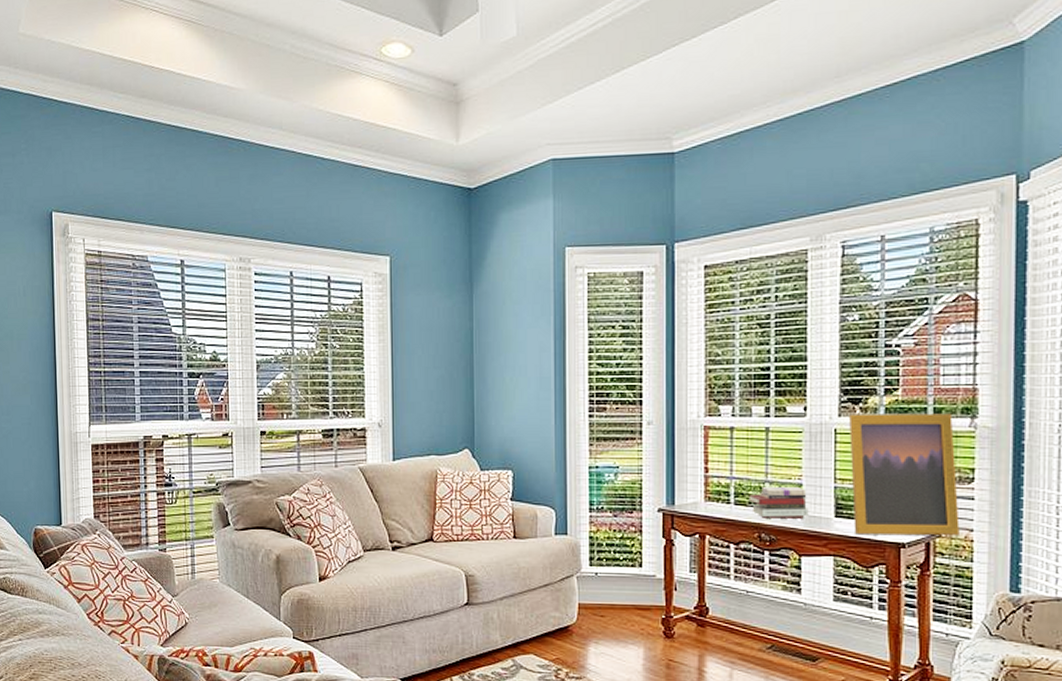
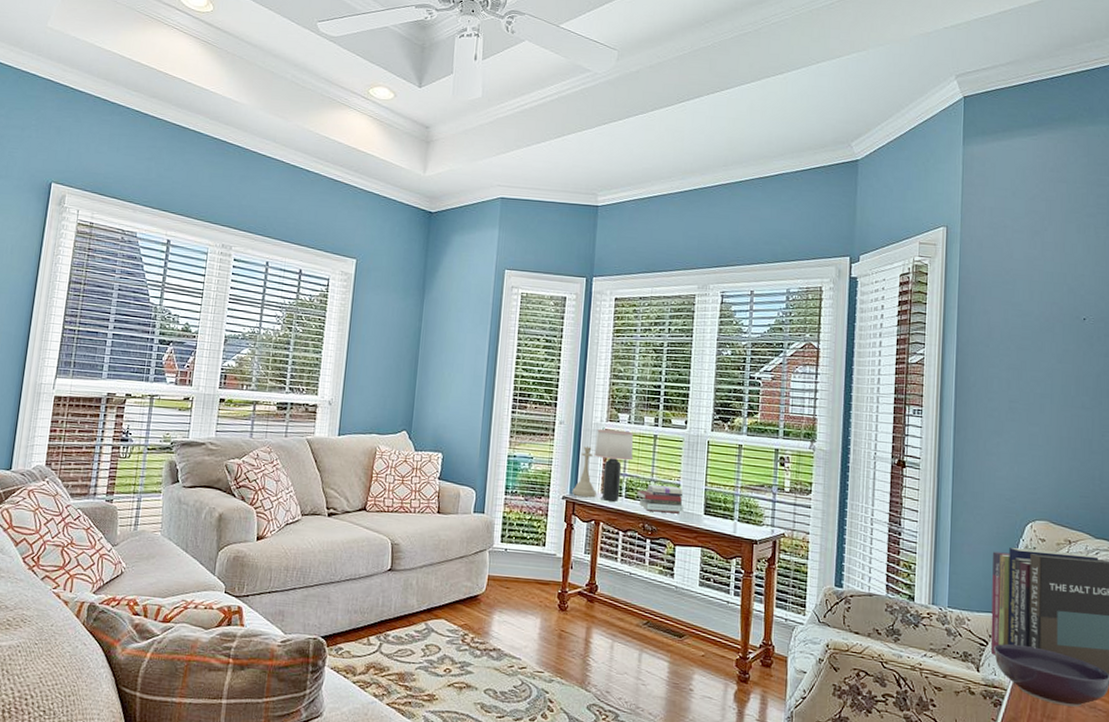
chess piece: none [669,447,699,508] -> present [572,445,597,498]
table lamp: none [692,425,741,510] -> present [594,428,634,502]
picture frame: present [849,413,960,536] -> none [718,430,800,537]

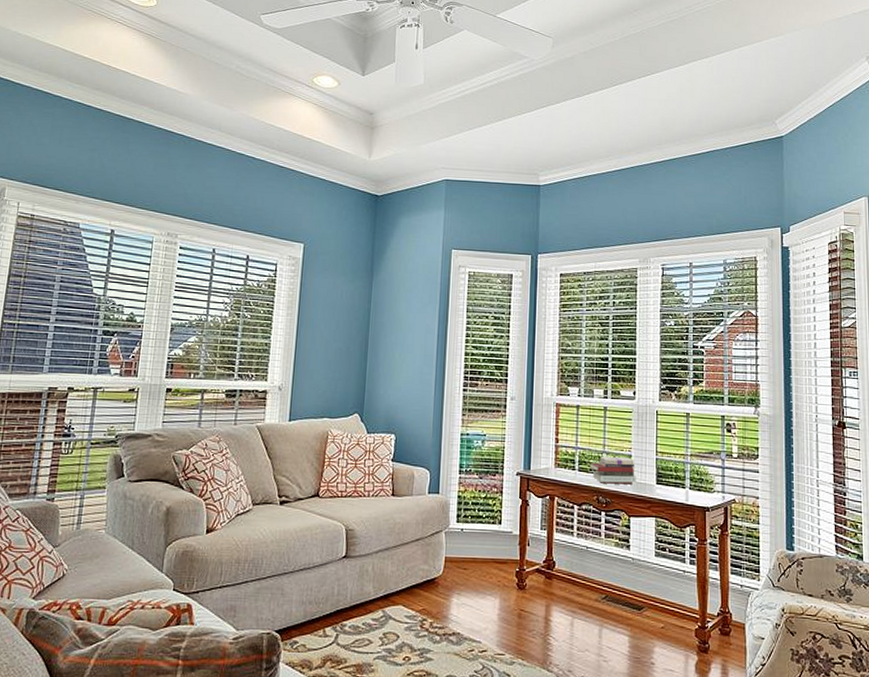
chess piece: present [572,445,597,498] -> none [526,420,550,473]
table lamp: present [594,428,634,502] -> none [546,403,584,475]

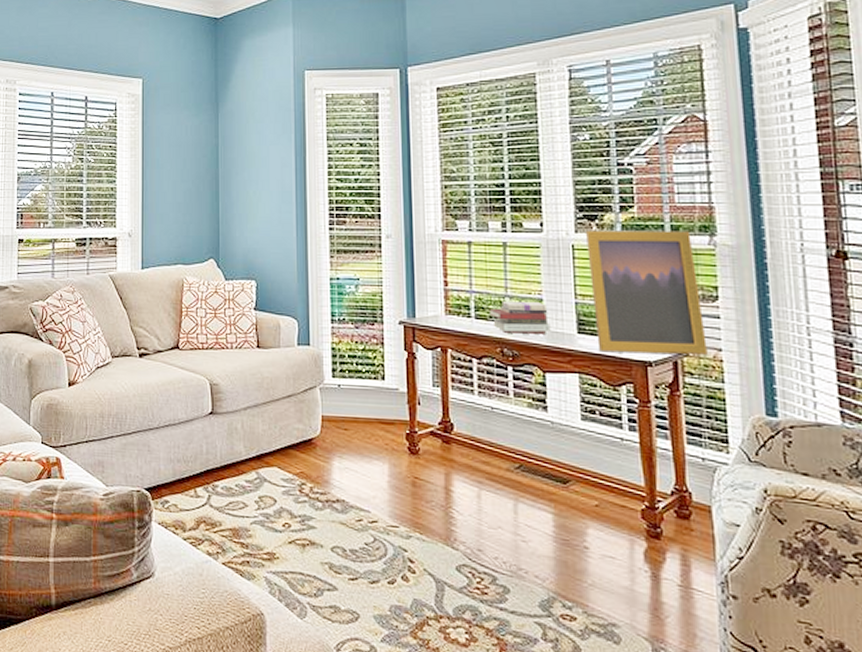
picture frame: none [667,399,749,502] -> present [586,230,708,355]

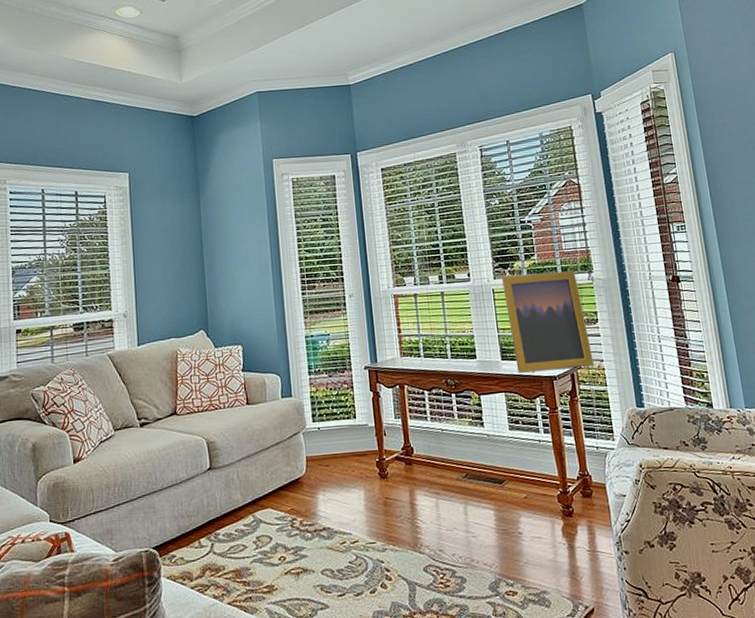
books: present [489,300,551,334] -> none [434,337,482,367]

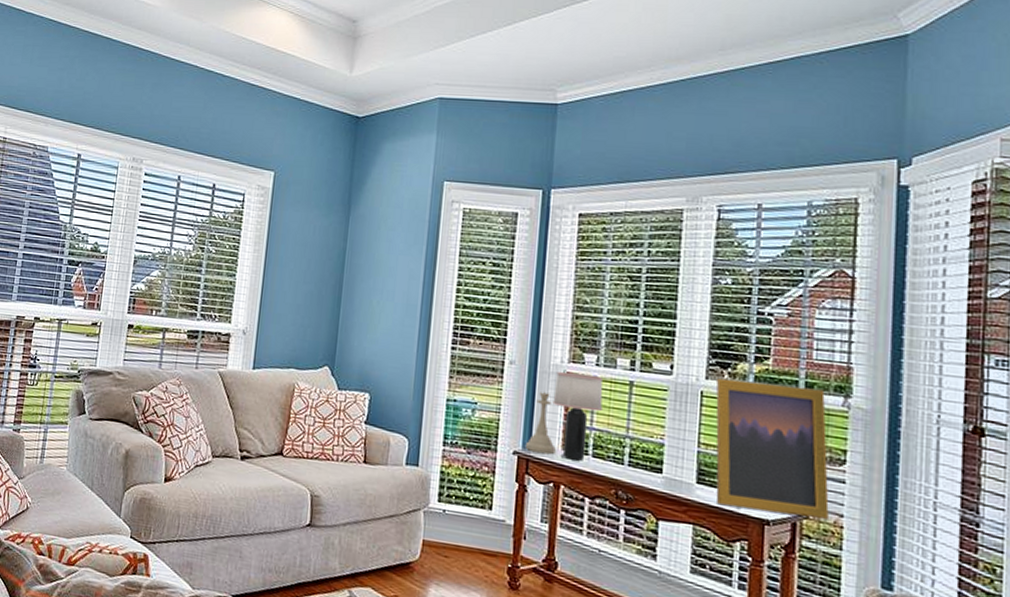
chess piece: none [372,313,396,365] -> present [525,391,556,455]
table lamp: none [386,293,425,364] -> present [553,371,603,461]

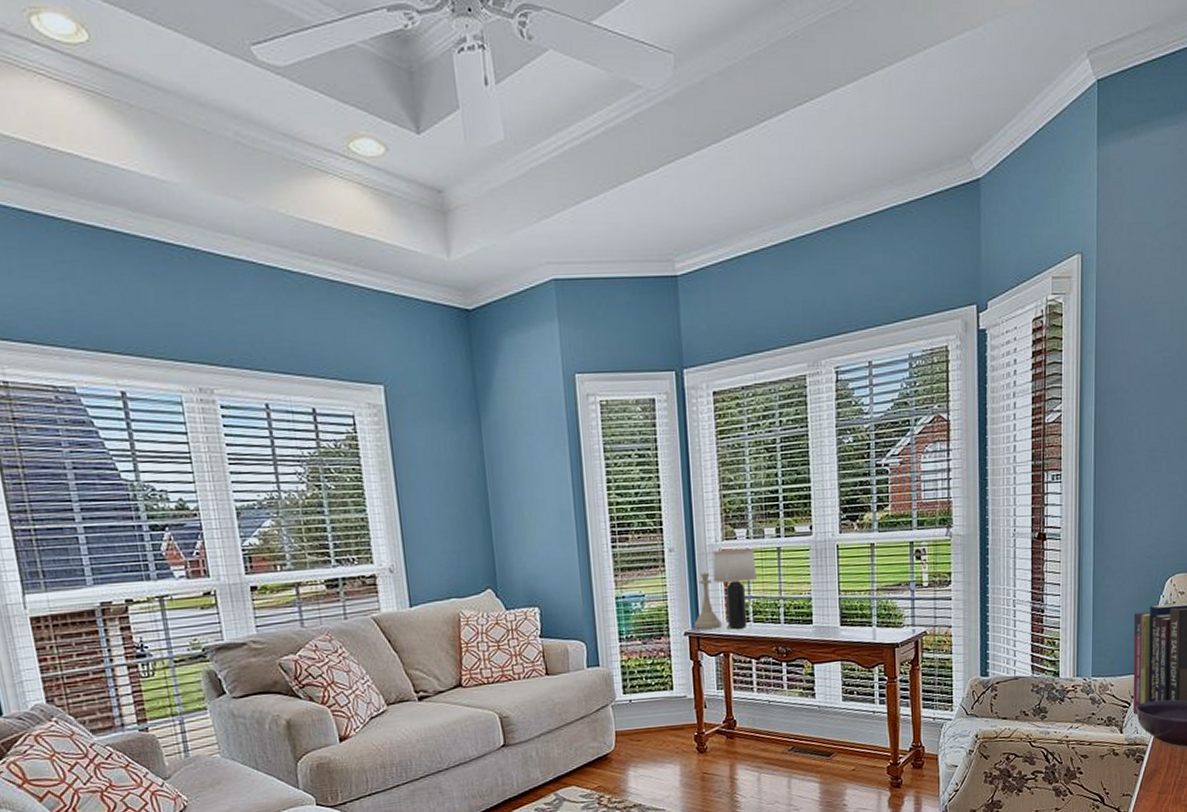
picture frame: present [715,378,829,519] -> none [849,525,941,640]

